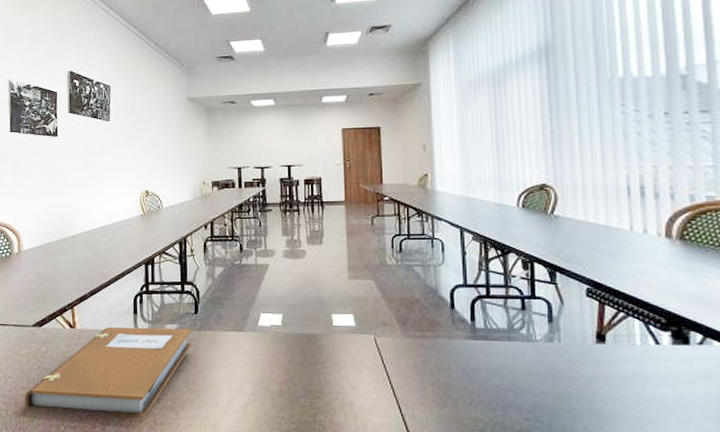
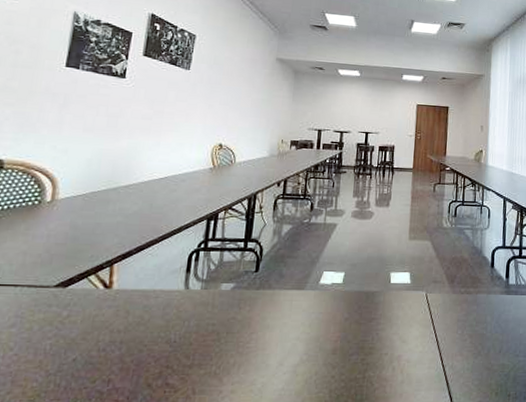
notebook: present [25,327,192,418] -> none [26,286,250,388]

